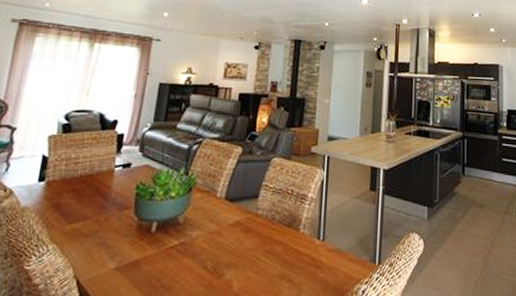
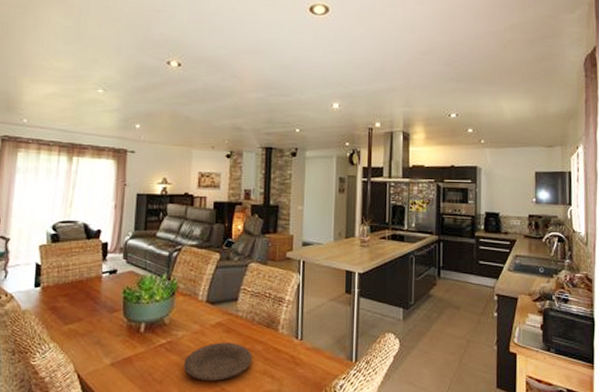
plate: none [195,243,271,287] -> present [183,342,253,381]

